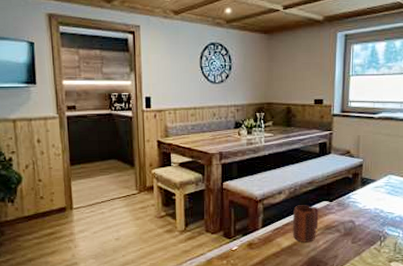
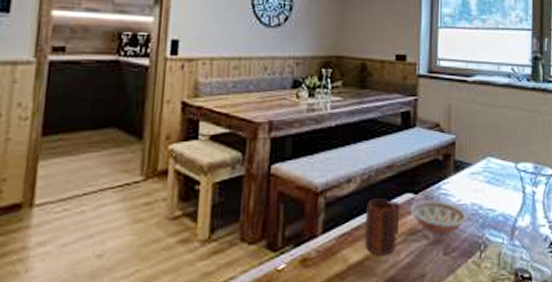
bowl: none [326,206,371,229] -> present [410,200,467,234]

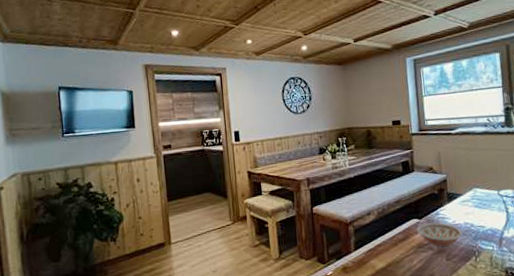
mug: present [364,198,400,255] -> none [384,224,410,263]

